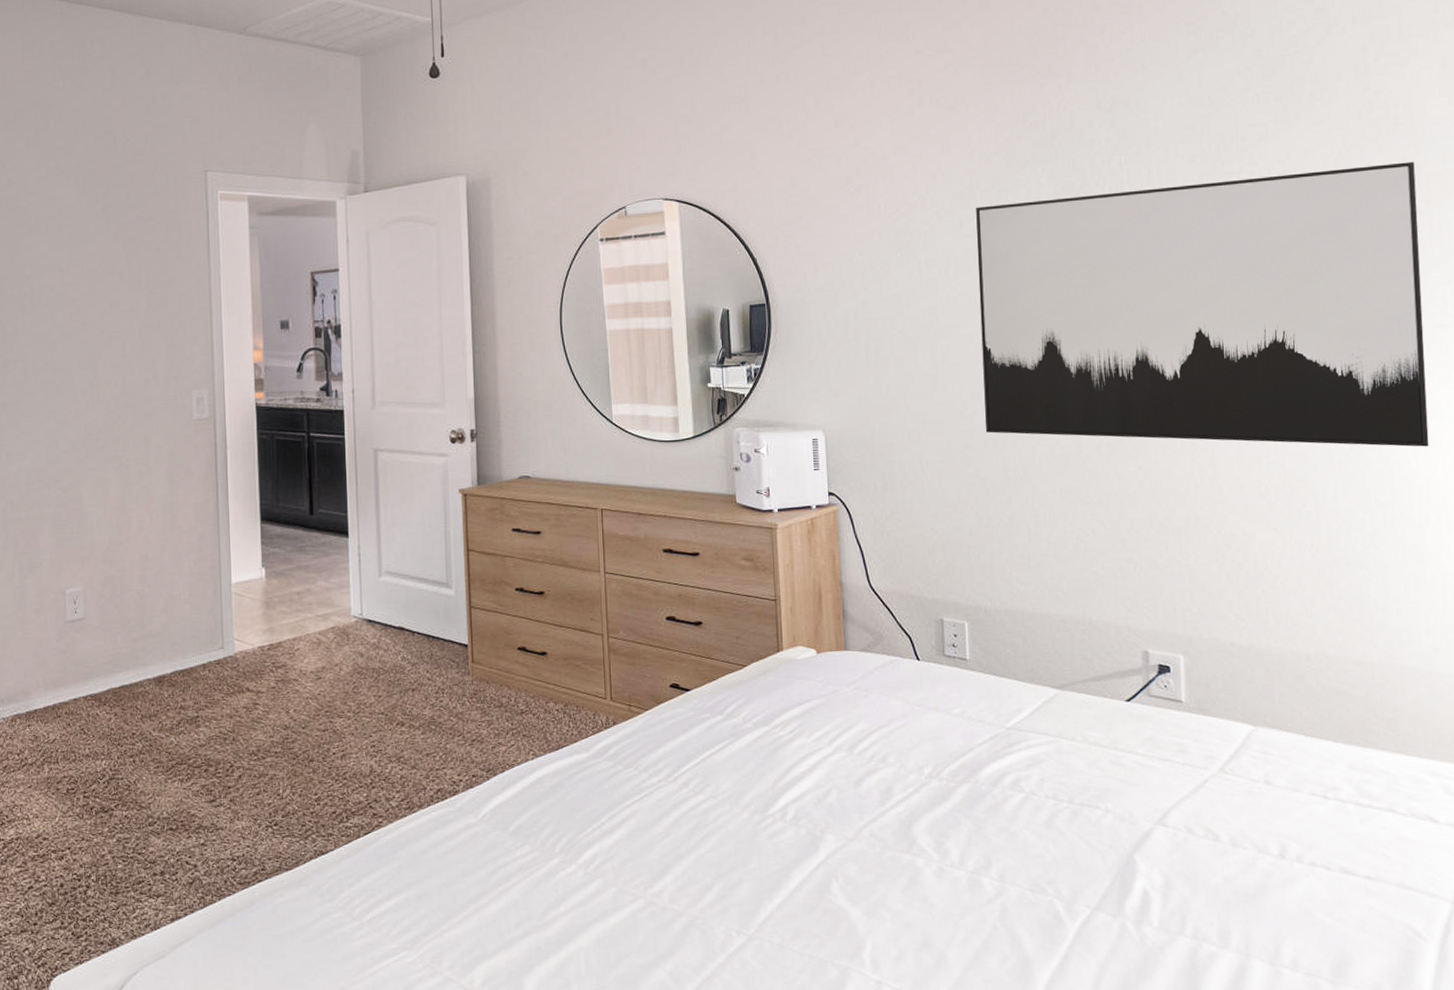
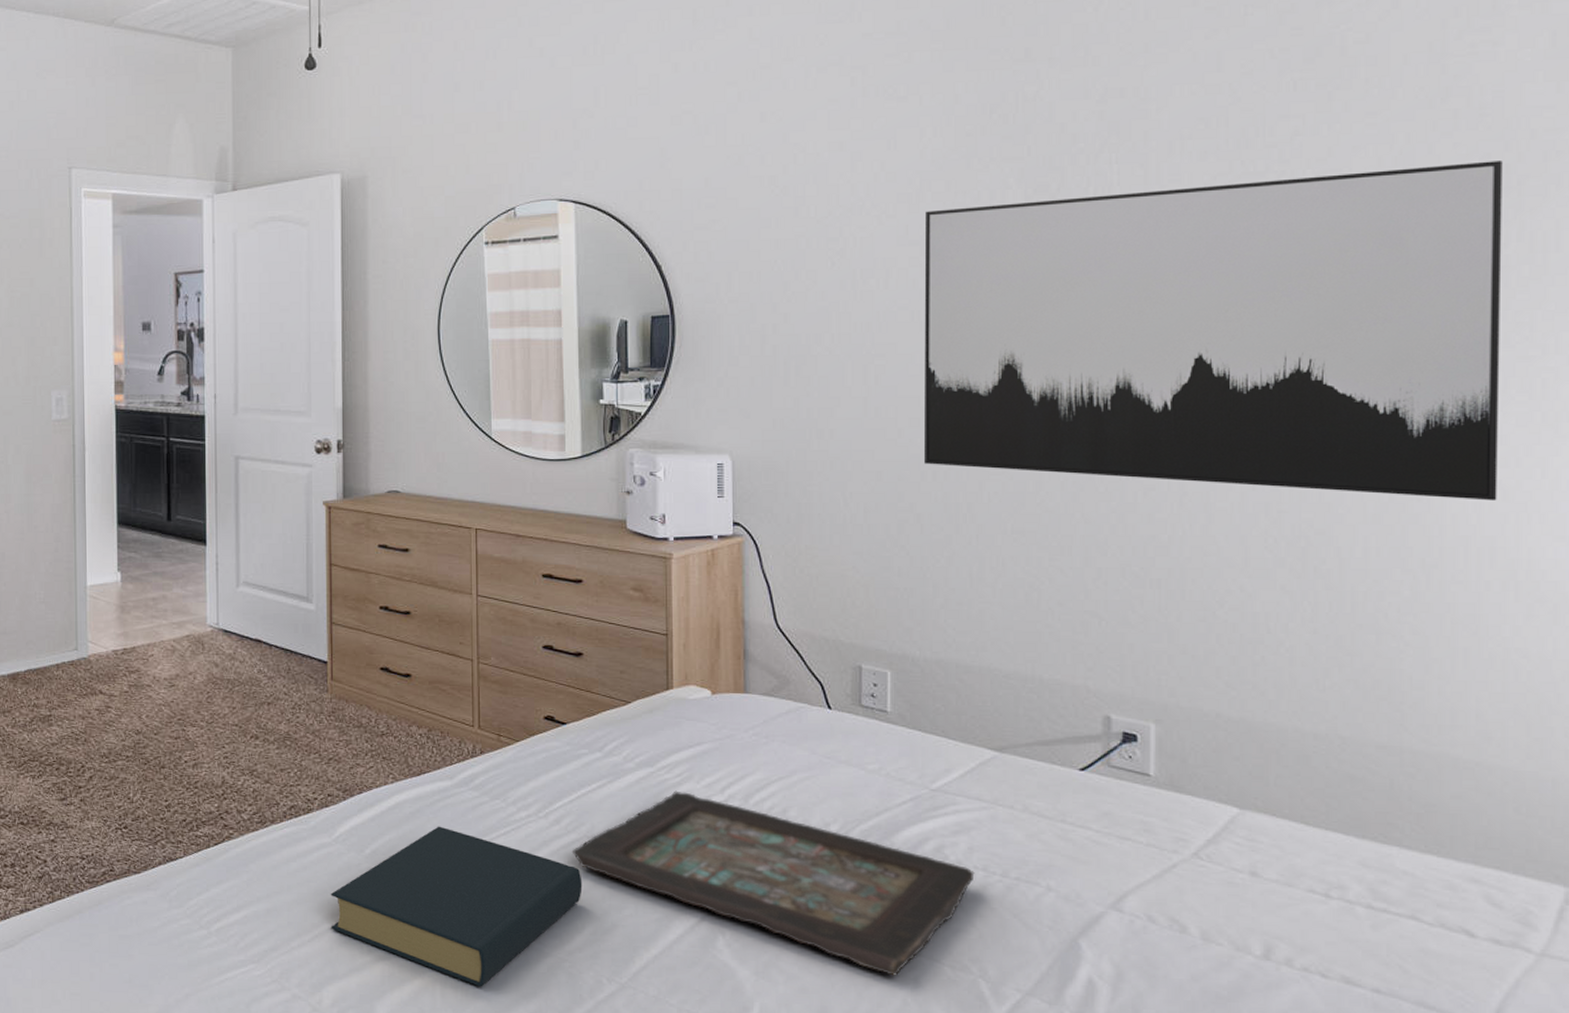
hardback book: none [477,798,711,952] -> present [330,826,583,987]
decorative tray: none [699,746,1046,904] -> present [572,790,975,976]

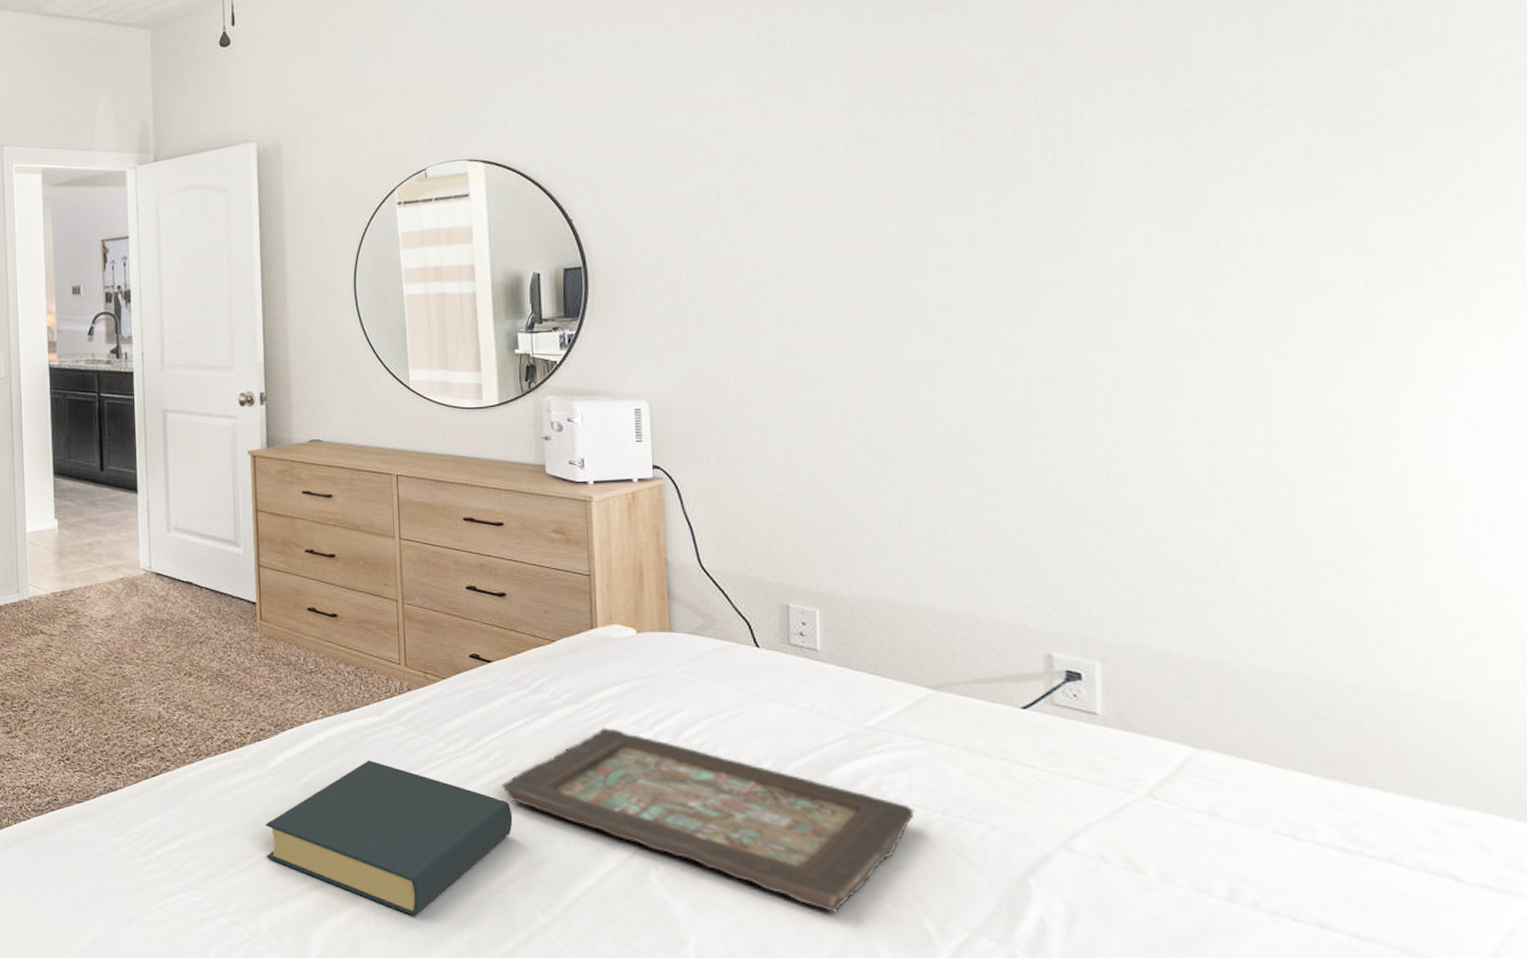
wall art: present [923,161,1502,501] -> none [838,89,1465,434]

